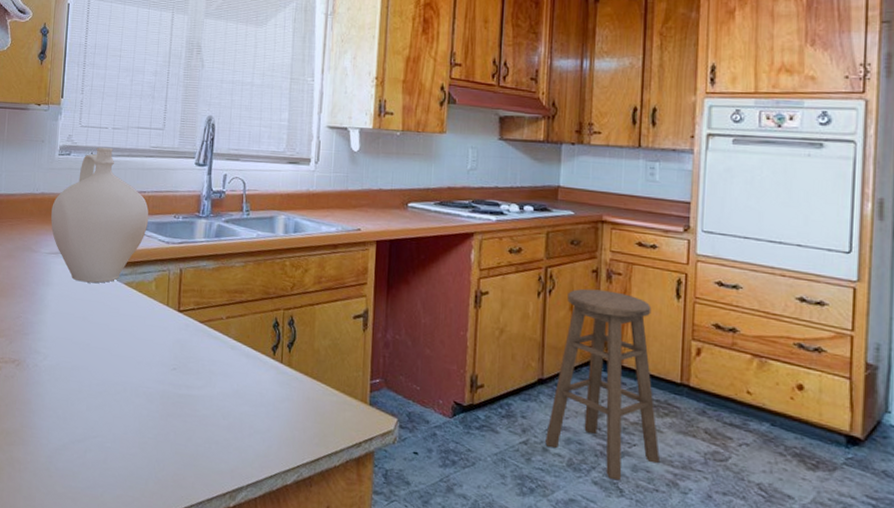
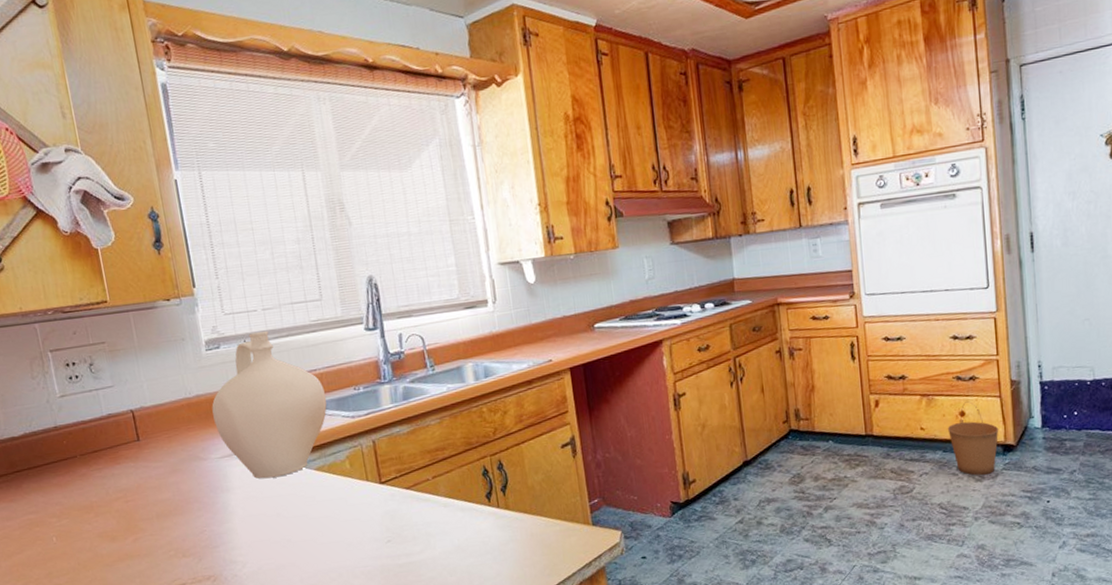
bar stool: present [545,288,661,481] -> none [757,366,859,534]
bucket: none [779,374,844,465] -> present [947,401,999,476]

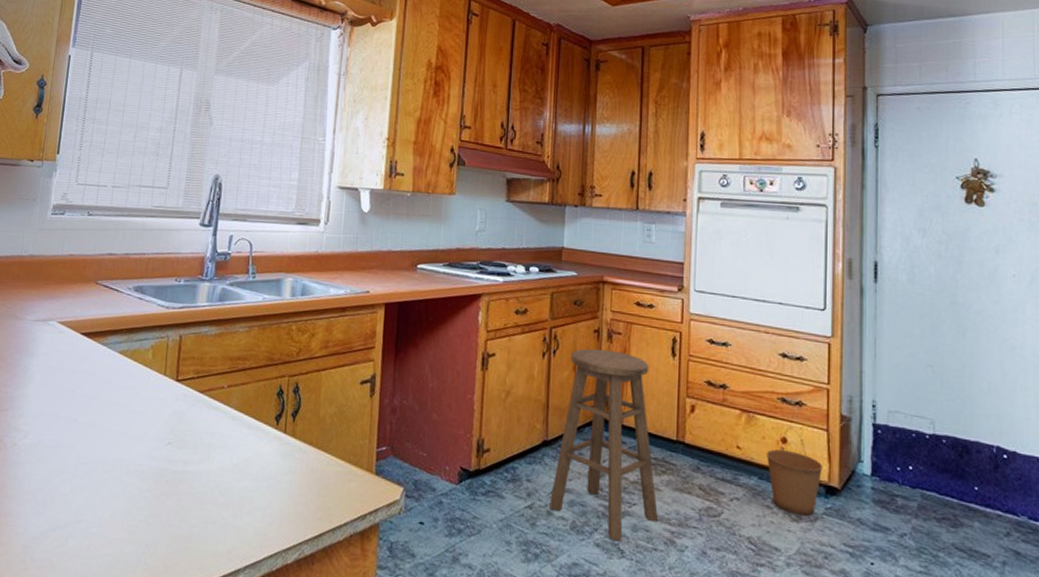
ceramic jug: present [211,330,327,479] -> none [39,206,148,353]
bar stool: none [757,366,859,534] -> present [549,348,659,542]

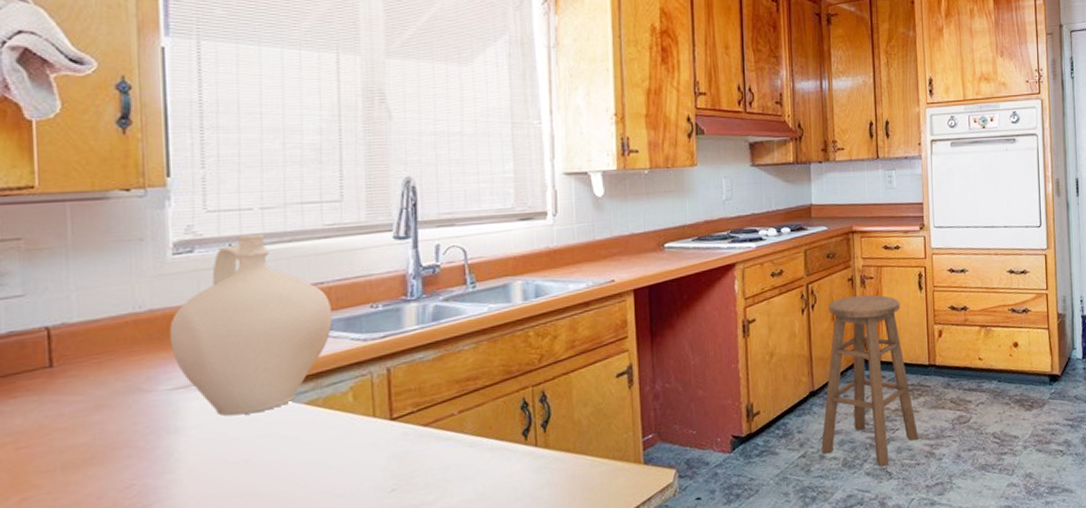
ceramic jug: none [39,206,148,353] -> present [170,233,333,416]
bucket: present [765,428,823,516] -> none [1002,333,1047,405]

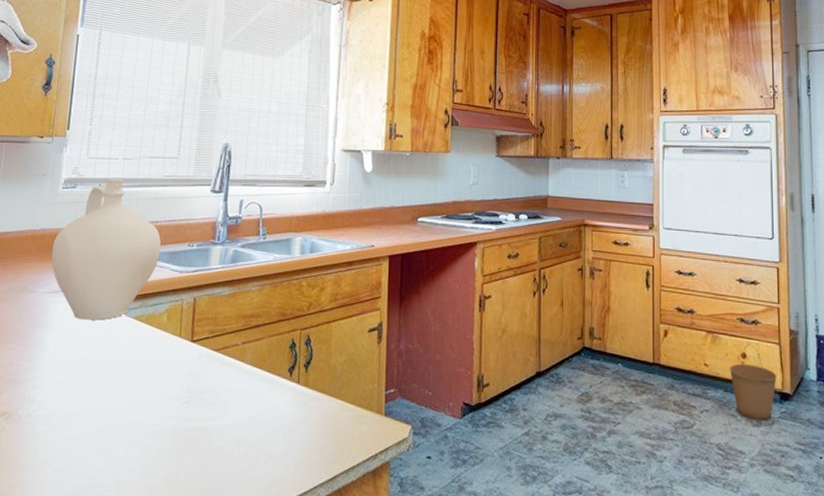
bar stool: present [821,295,919,467] -> none [544,285,640,458]
bucket: none [1002,333,1047,405] -> present [729,344,777,420]

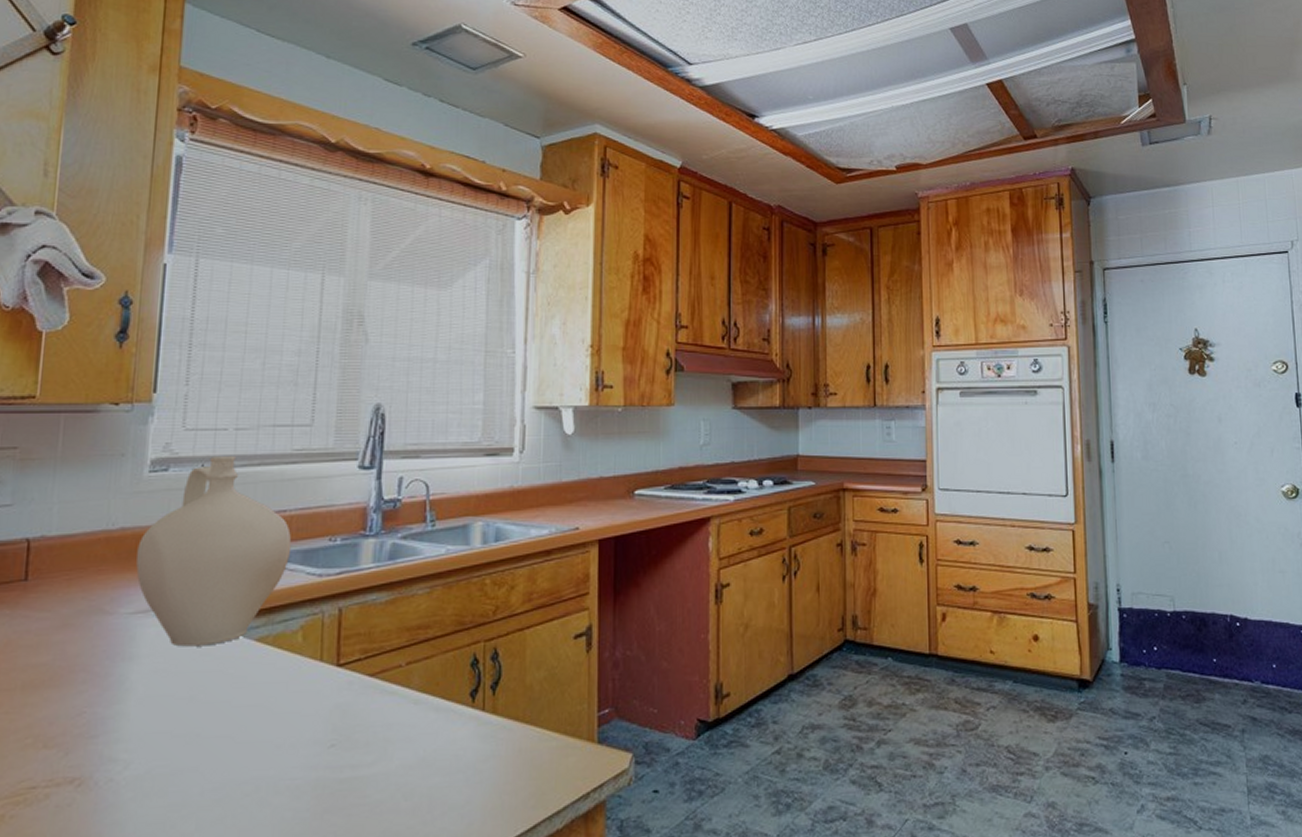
bucket: present [729,344,777,420] -> none [1019,624,1075,714]

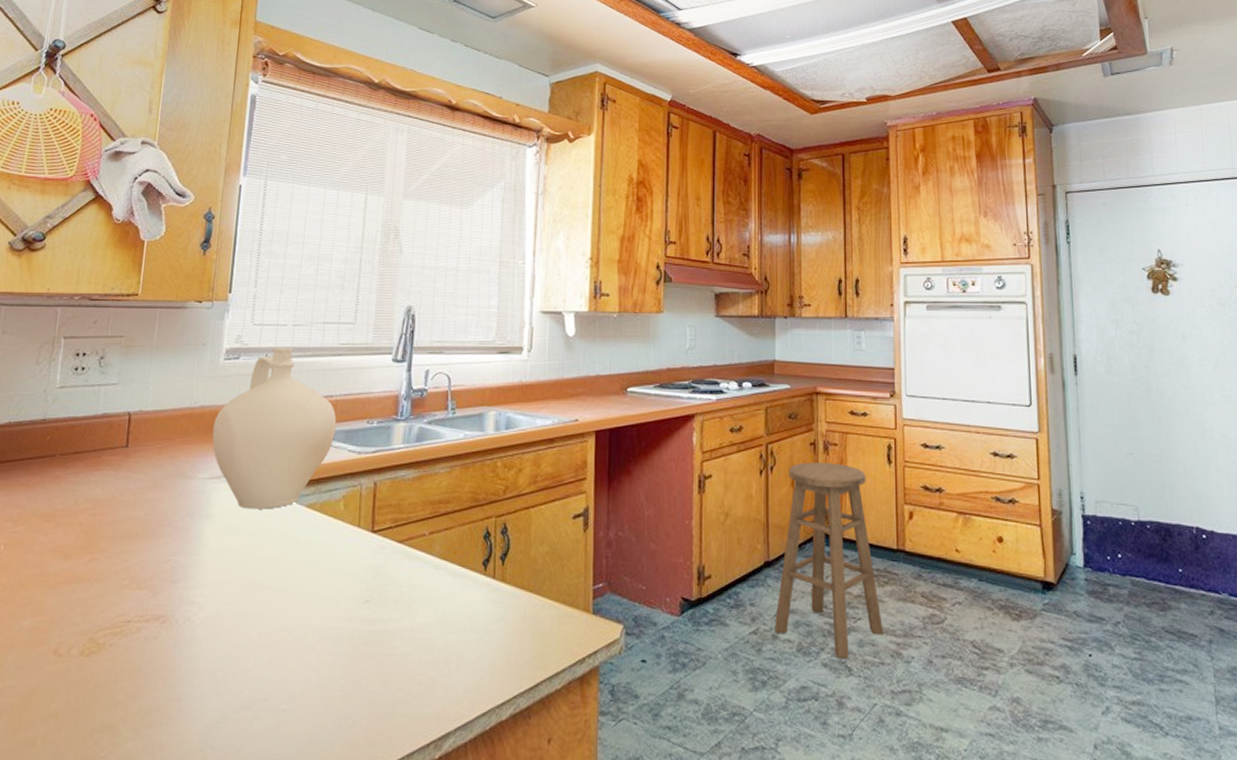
bar stool: none [799,564,916,775] -> present [775,462,884,659]

